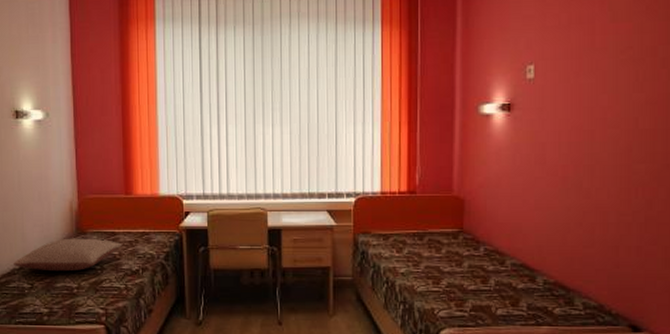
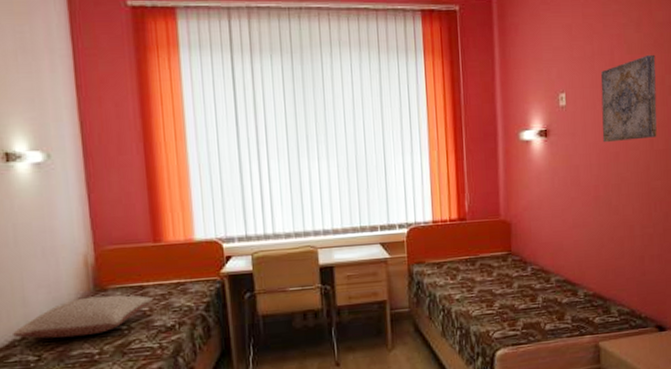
wall art: none [575,22,647,120] -> present [600,54,657,143]

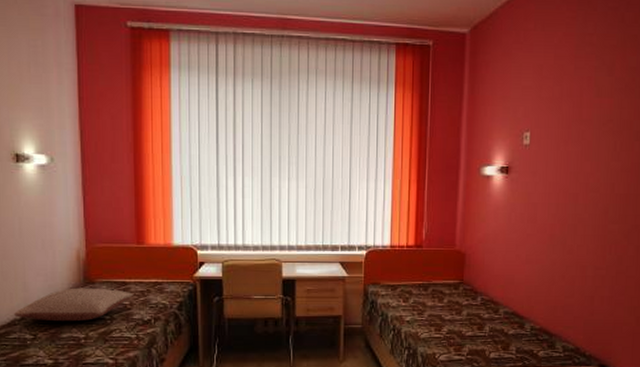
wall art: present [600,54,657,143] -> none [563,98,625,184]

